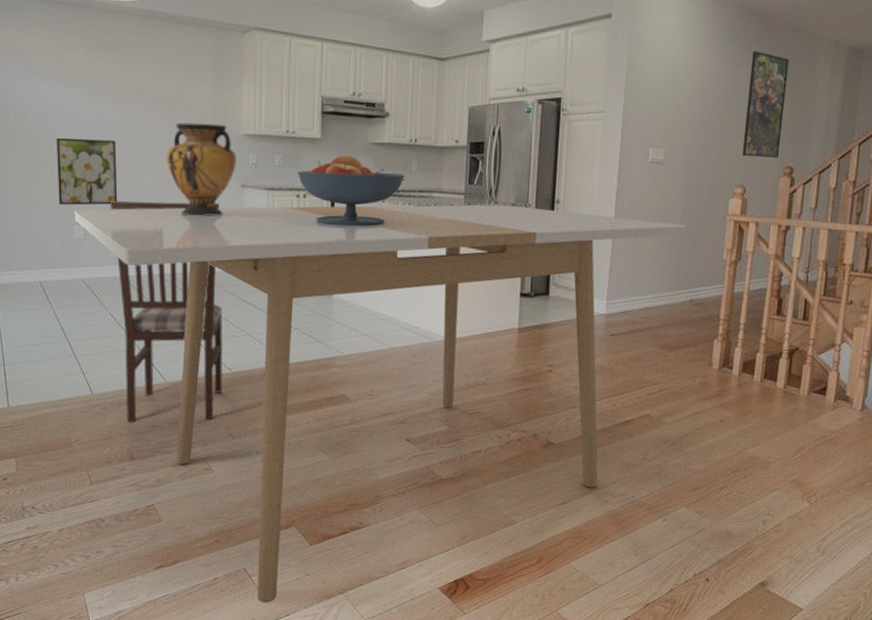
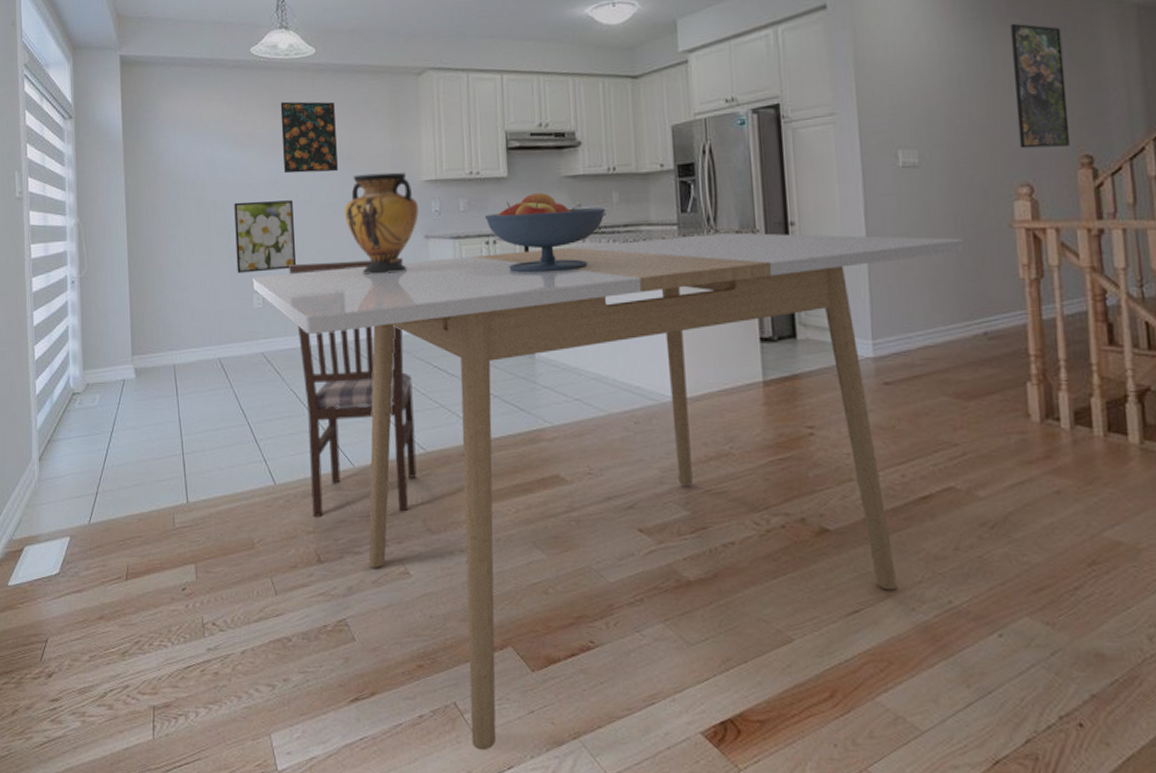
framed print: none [105,44,162,118] -> present [280,101,339,174]

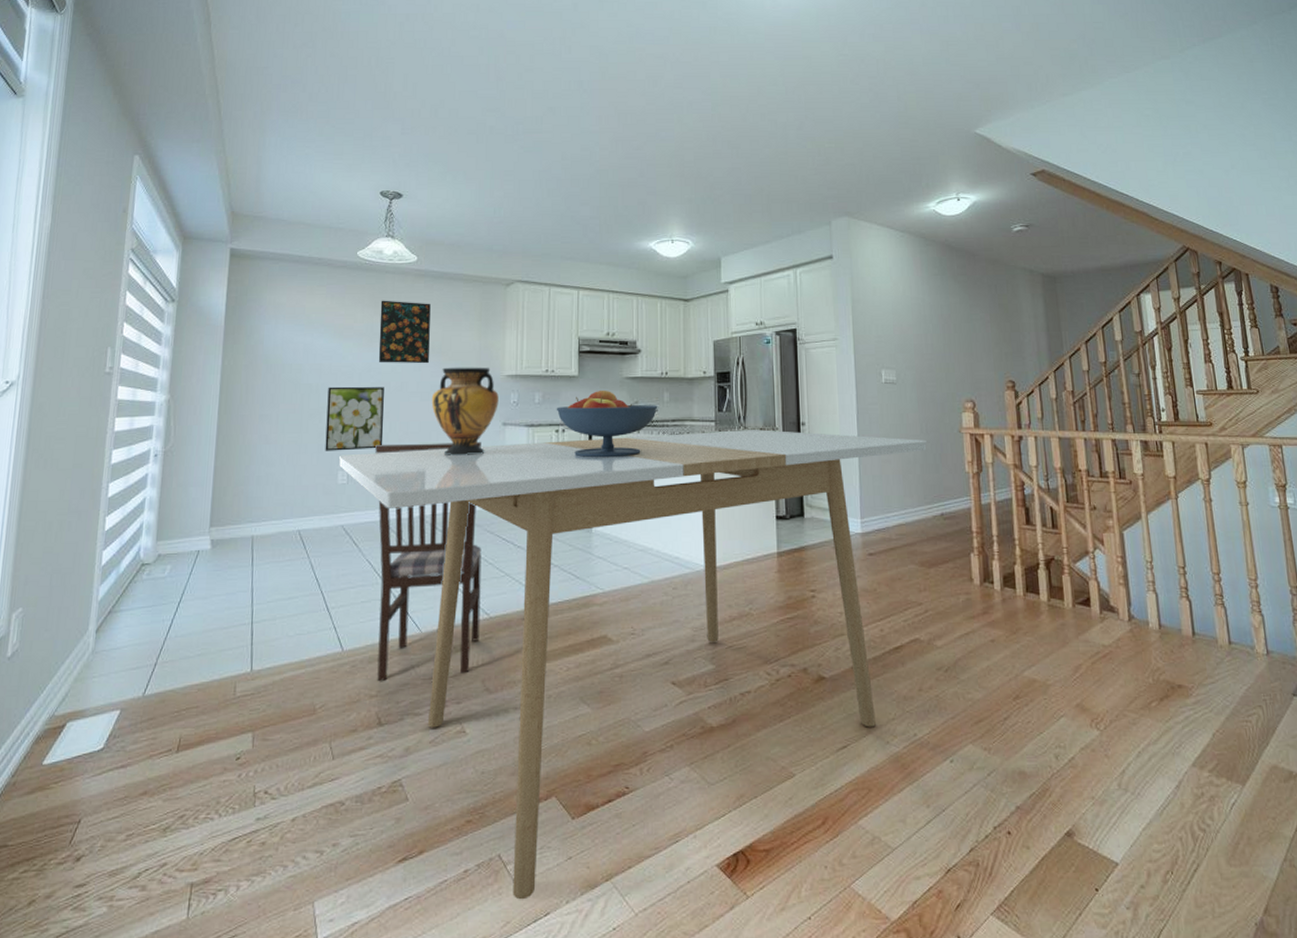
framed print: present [1011,23,1071,149] -> none [960,280,1000,374]

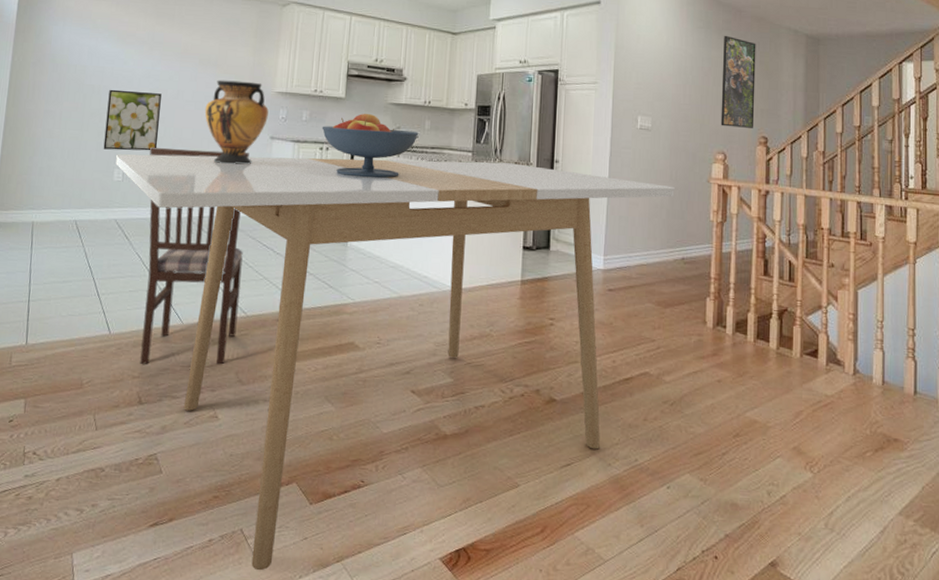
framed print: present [378,300,431,364] -> none [157,11,210,75]
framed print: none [960,280,1000,374] -> present [720,35,756,128]

